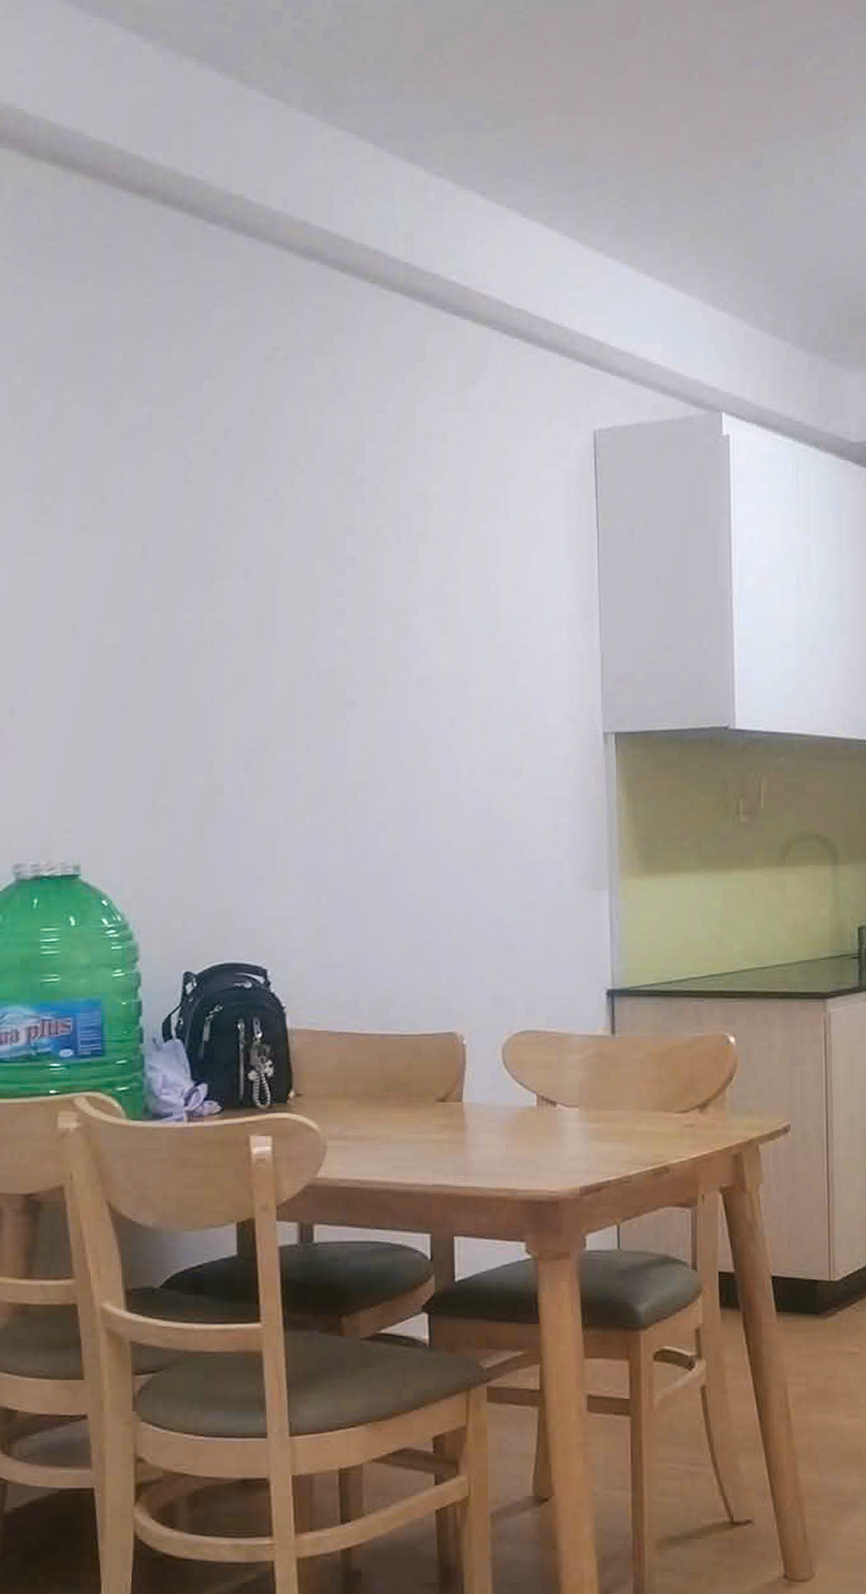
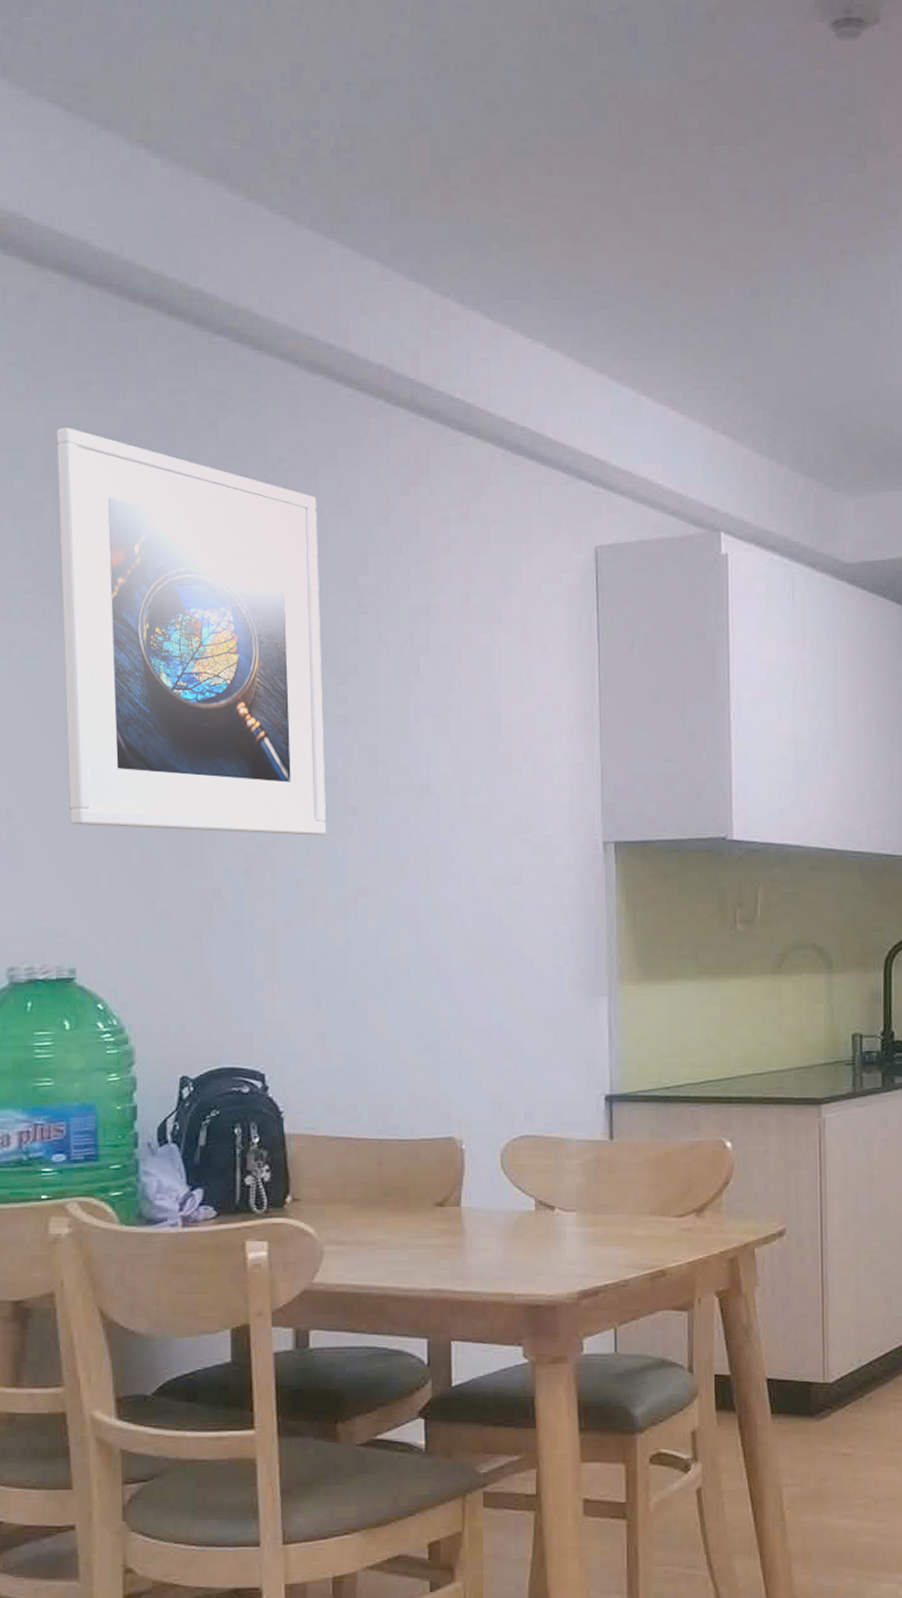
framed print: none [54,321,326,730] -> present [56,428,327,835]

